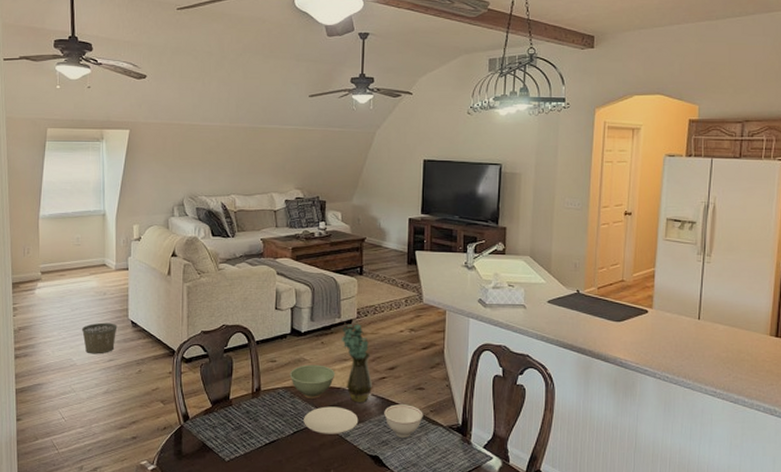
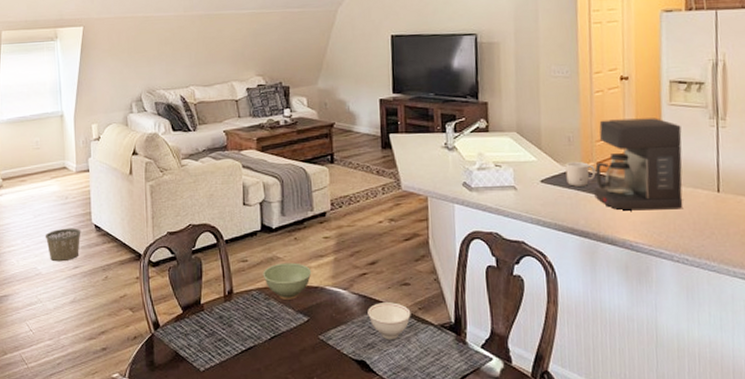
plate: present [304,406,359,434] -> none [281,308,341,338]
vase: present [341,321,372,402] -> none [315,214,353,302]
mug: none [570,285,596,308] -> present [565,161,596,187]
coffee maker: none [593,250,673,333] -> present [594,118,683,211]

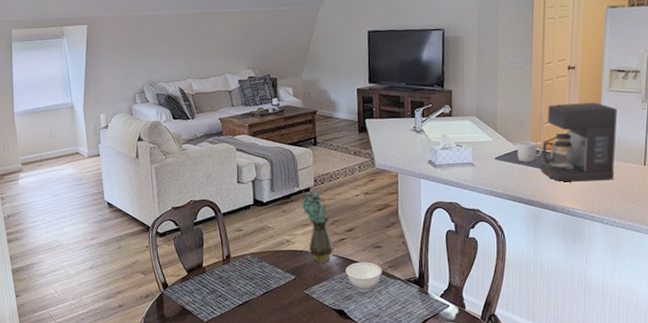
basket: present [45,228,81,262] -> none [63,205,96,235]
bowl: present [262,262,312,301] -> none [255,231,298,263]
vase: none [315,214,353,302] -> present [301,189,333,263]

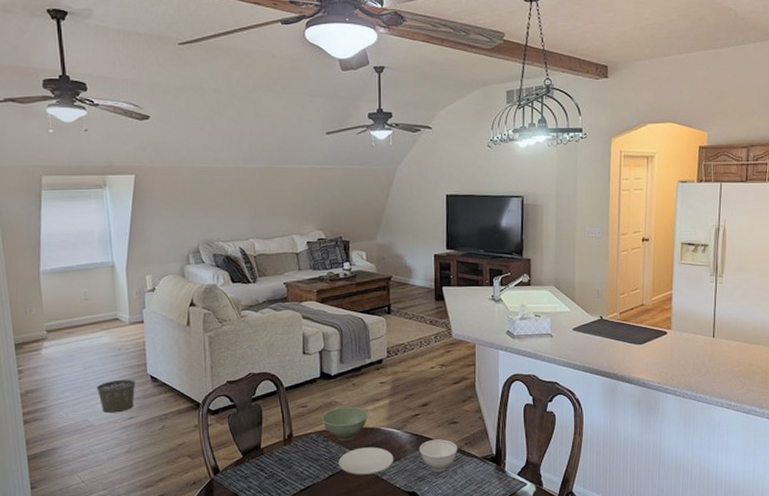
basket: none [63,205,96,235] -> present [96,379,136,413]
bowl: none [255,231,298,263] -> present [321,406,369,442]
plate: none [272,268,323,293] -> present [338,447,394,475]
vase: present [301,189,333,263] -> none [372,361,406,441]
mug: present [517,140,542,163] -> none [594,311,618,334]
coffee maker: present [540,102,618,183] -> none [616,274,688,354]

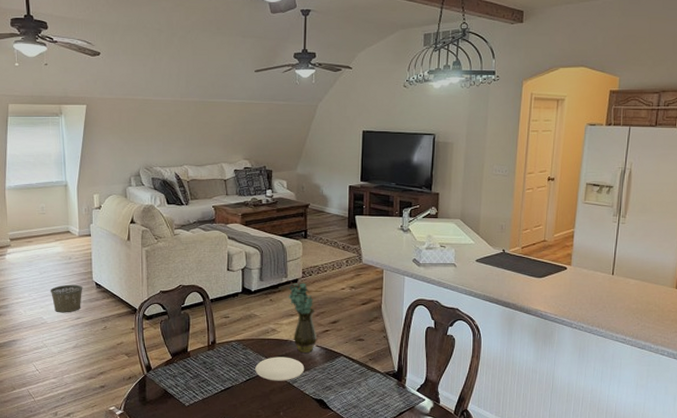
bowl: present [321,406,369,442] -> none [241,320,283,351]
vase: none [372,361,406,441] -> present [288,280,316,353]
bowl: present [419,439,458,473] -> none [328,354,363,384]

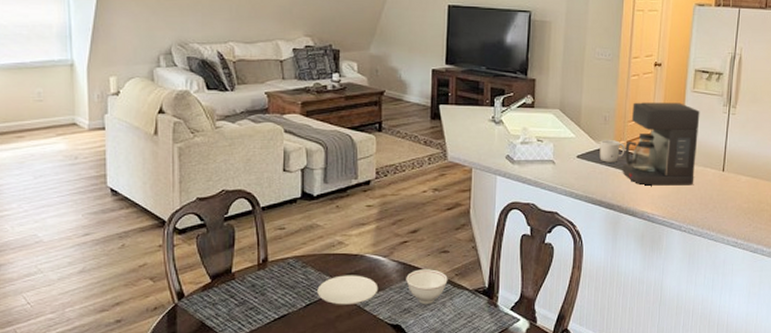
basket: present [50,284,83,313] -> none [47,191,94,229]
vase: present [288,280,316,353] -> none [358,182,393,269]
bowl: none [328,354,363,384] -> present [406,269,448,305]
mug: none [496,245,520,266] -> present [599,139,625,162]
coffee maker: none [517,213,591,287] -> present [622,102,700,186]

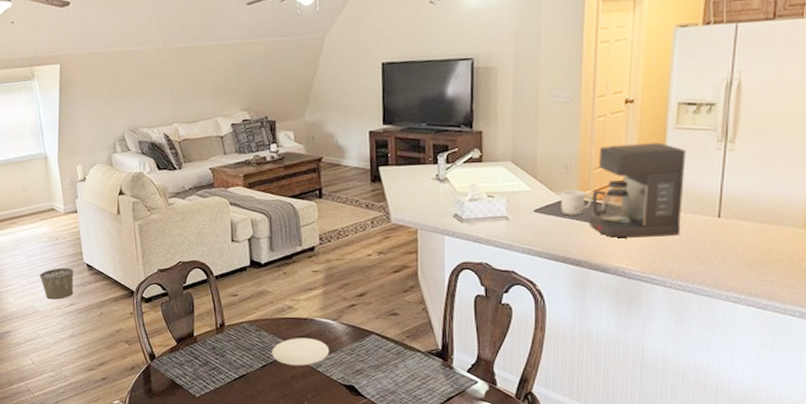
basket: none [47,191,94,229] -> present [39,267,74,300]
bowl: present [406,269,448,305] -> none [356,331,399,367]

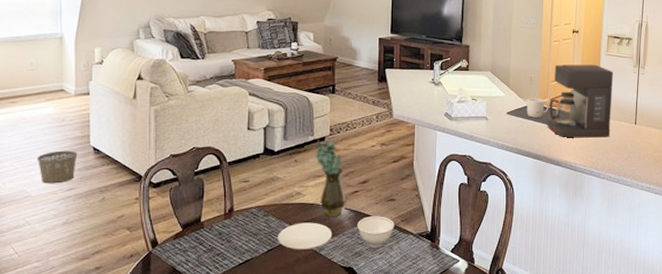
vase: none [304,248,342,332] -> present [314,138,345,217]
bowl: none [356,331,399,367] -> present [357,216,395,249]

